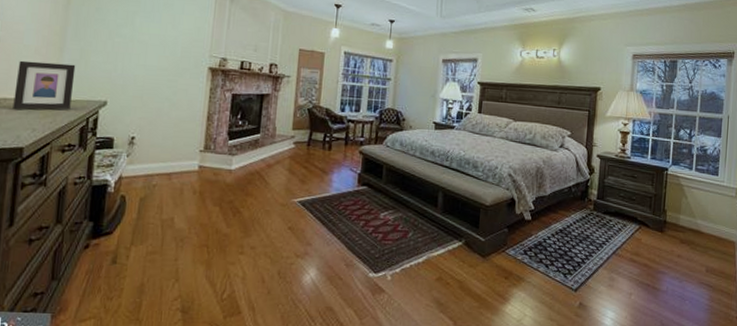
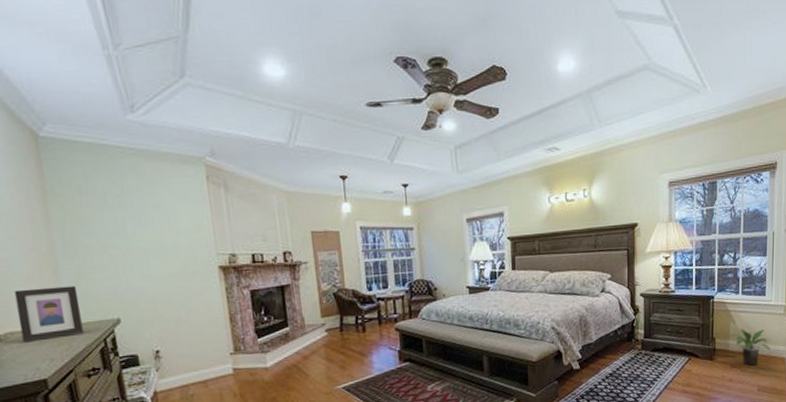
potted plant: none [682,204,721,245] -> present [731,328,771,366]

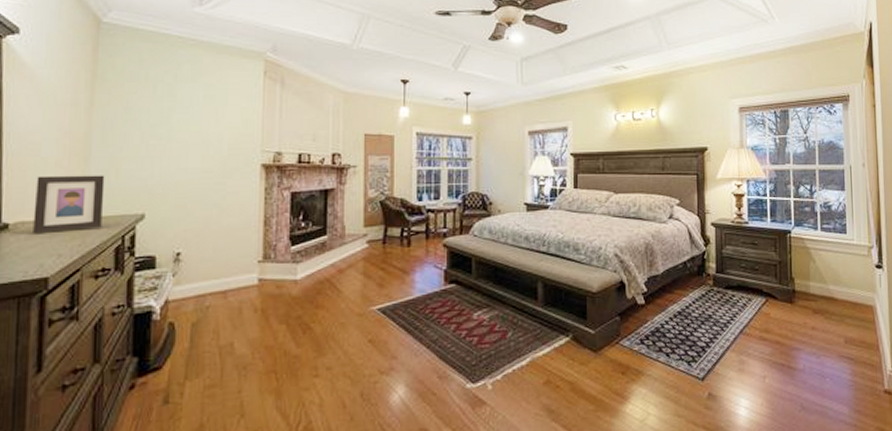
potted plant: present [731,328,771,366] -> none [811,268,856,313]

